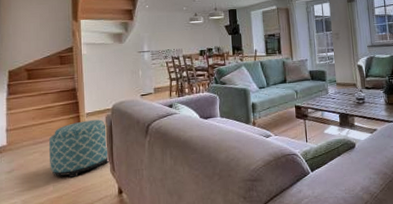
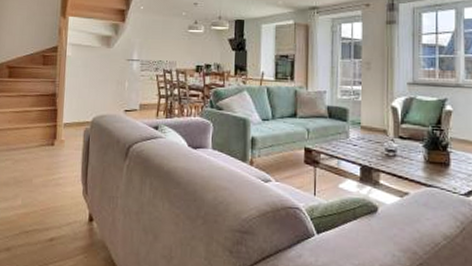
ottoman: present [49,119,110,178] -> none [20,131,84,194]

